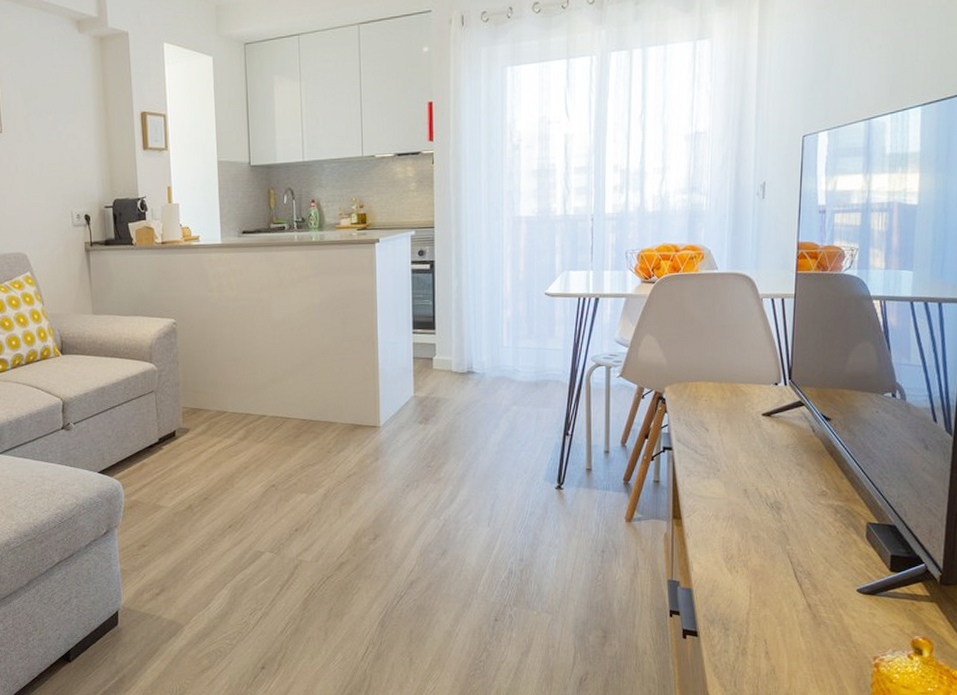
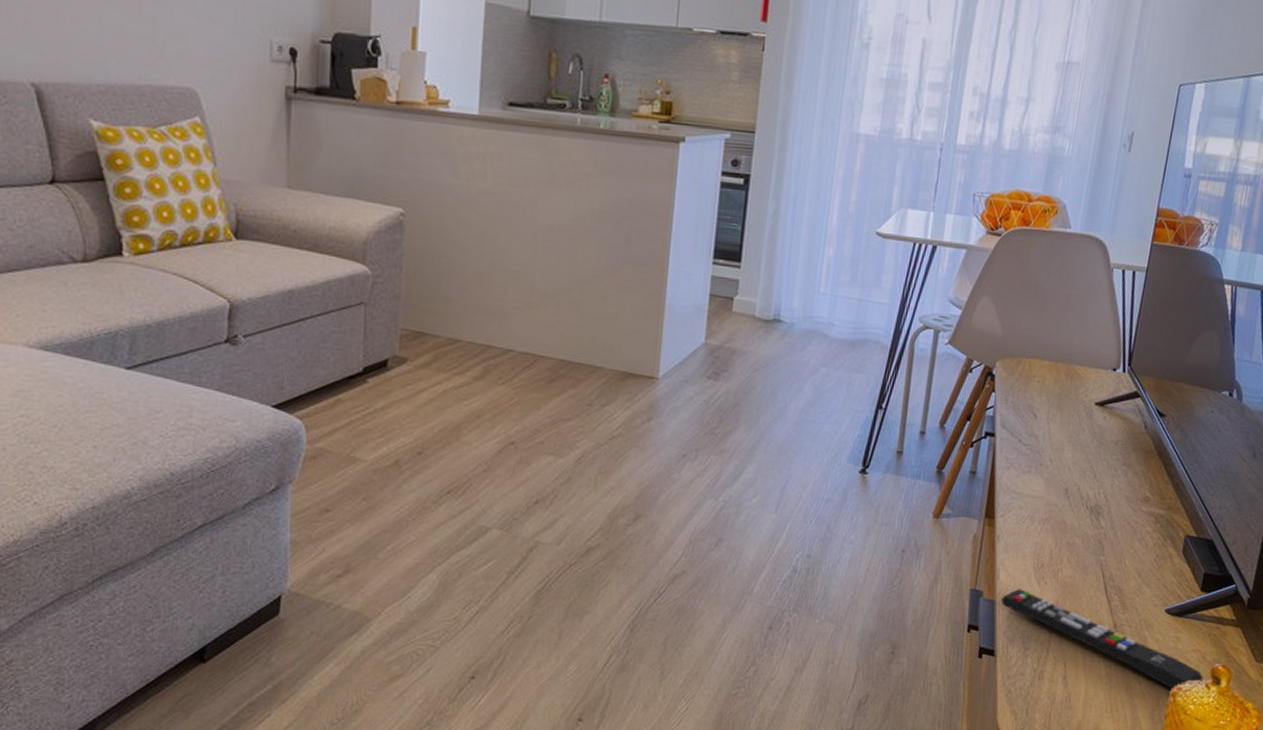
remote control: none [697,578,904,662] -> present [1001,589,1203,691]

